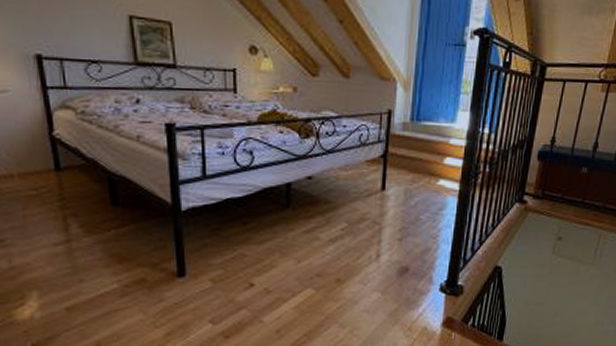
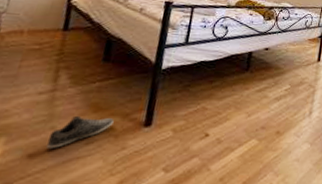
shoe: none [80,267,143,301] -> present [45,115,114,148]

